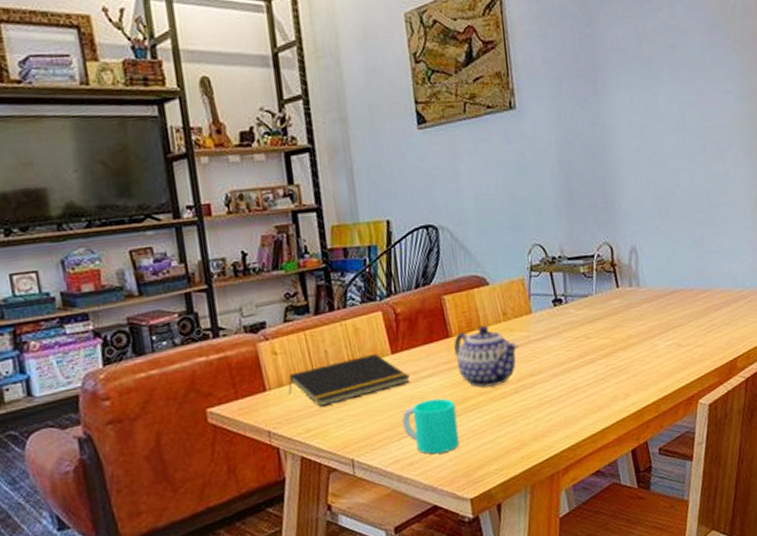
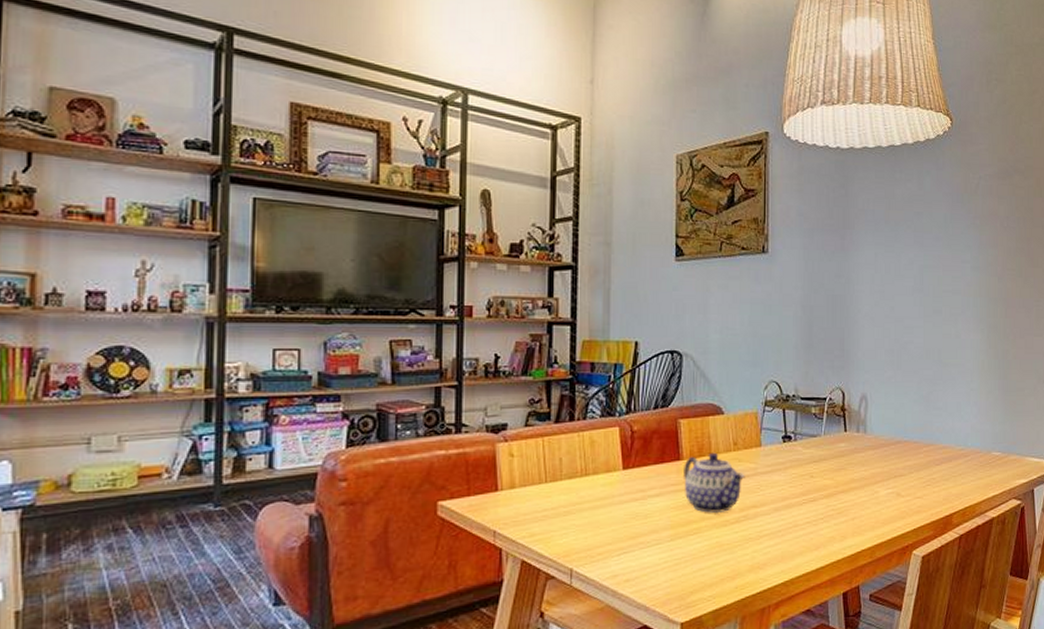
notepad: present [288,354,410,407] -> none [520,468,637,513]
cup: present [402,398,460,455] -> none [625,518,678,574]

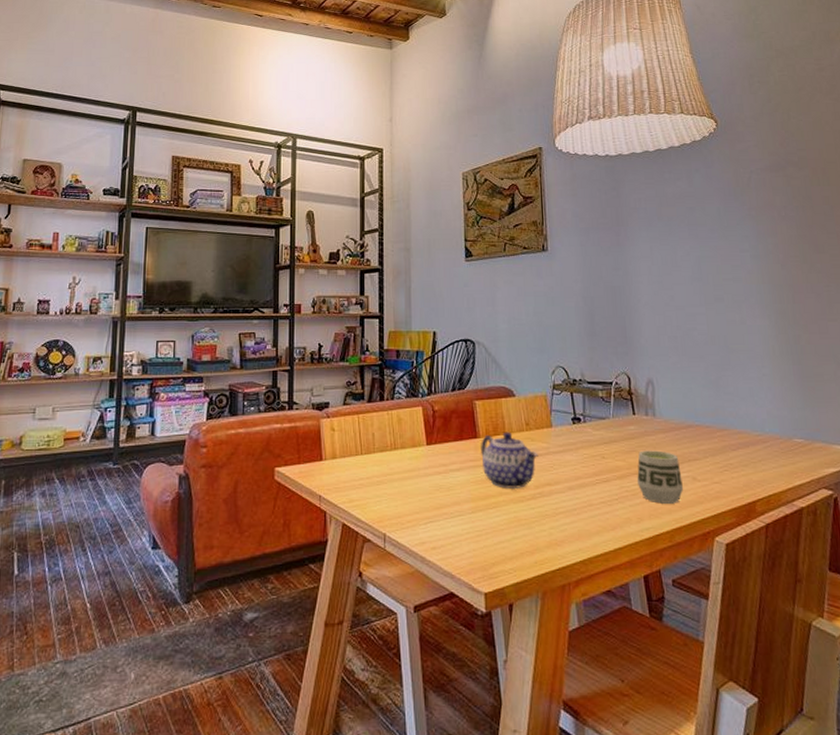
cup: none [844,467,888,521] -> present [637,450,684,504]

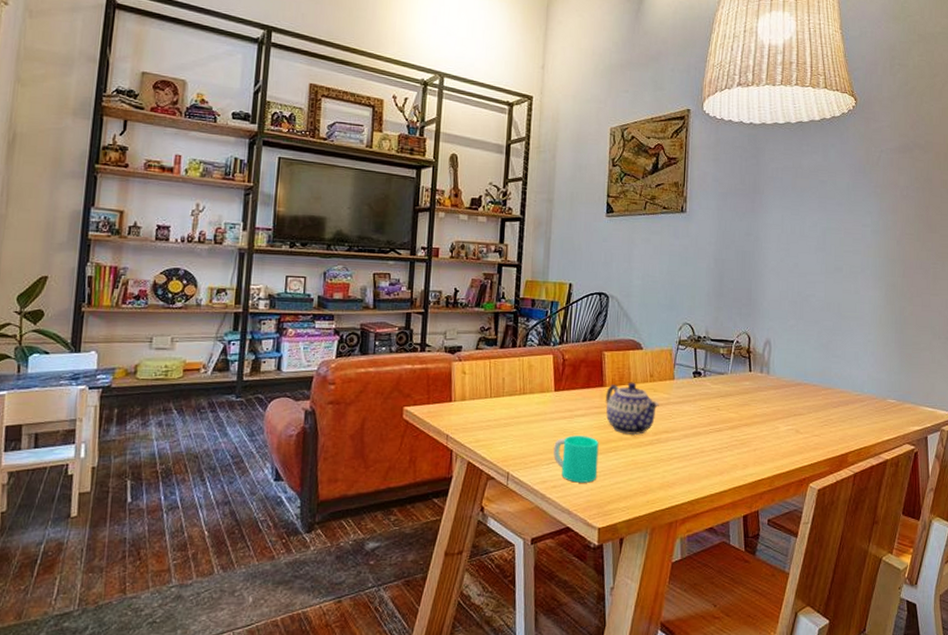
cup: none [430,492,479,543] -> present [554,435,599,483]
cup: present [637,450,684,504] -> none [747,404,787,453]

